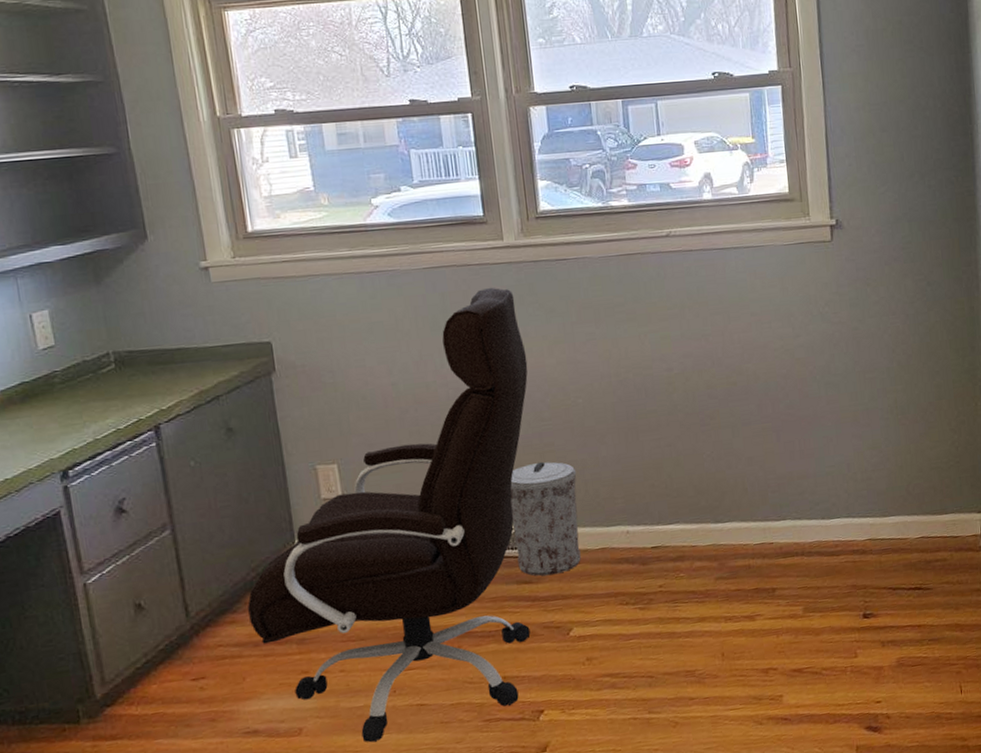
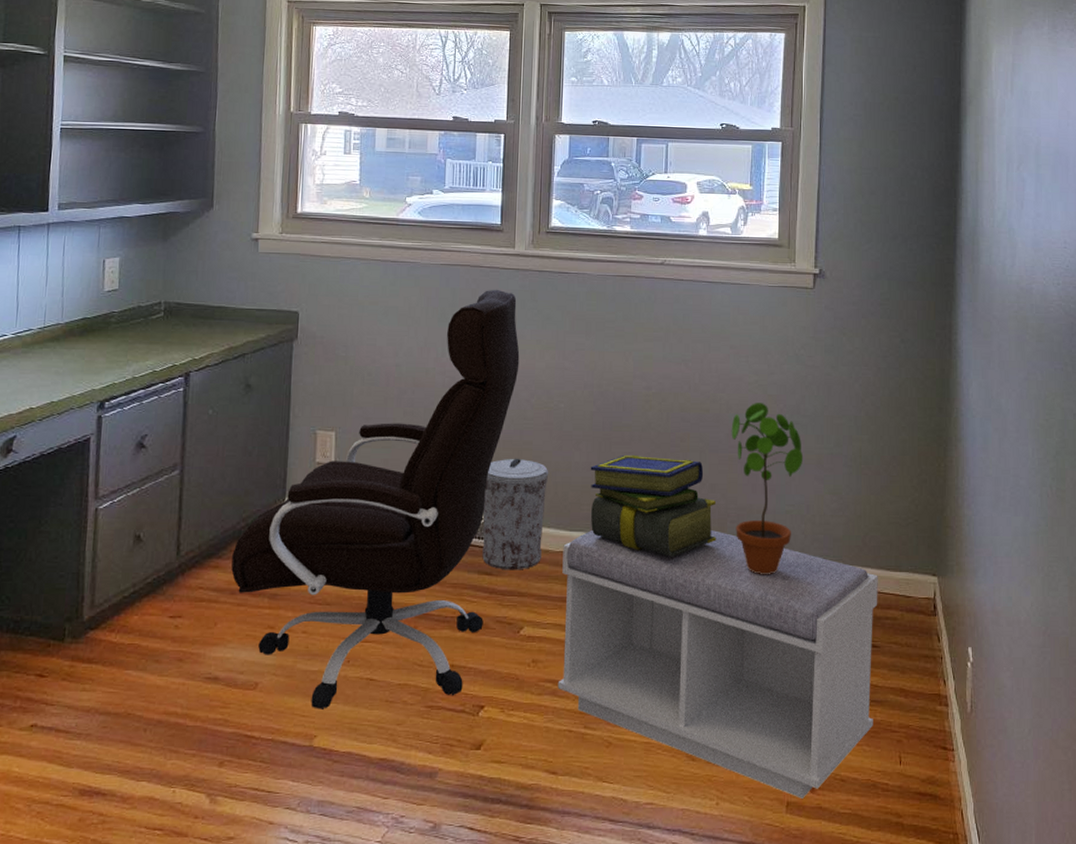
bench: none [602,503,933,741] -> present [557,530,878,799]
stack of books: none [619,436,759,536] -> present [590,454,716,557]
potted plant: none [761,367,839,539] -> present [731,403,804,574]

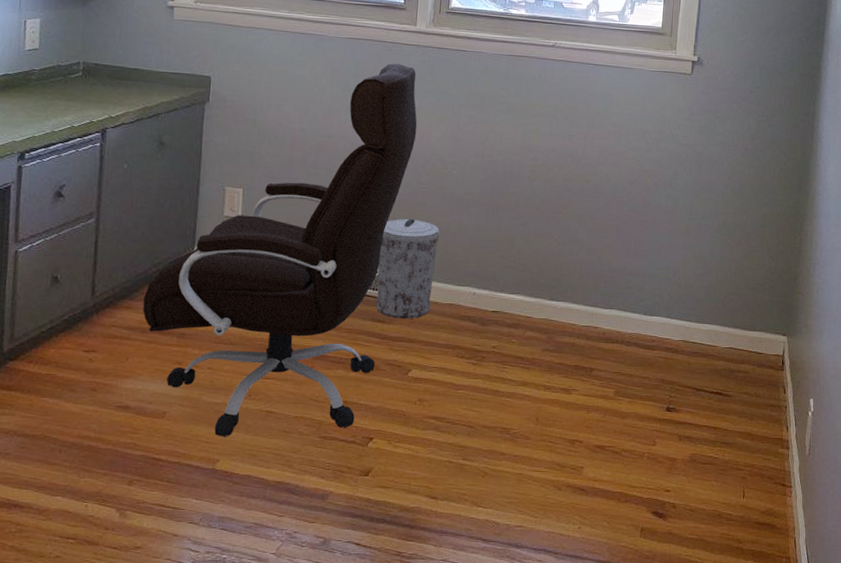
bench: present [557,530,878,799] -> none [440,286,734,525]
stack of books: present [590,454,716,557] -> none [477,219,591,312]
potted plant: present [731,403,804,574] -> none [608,176,674,330]

